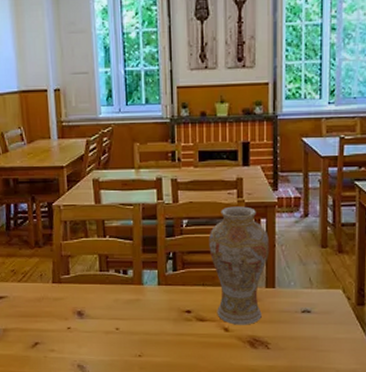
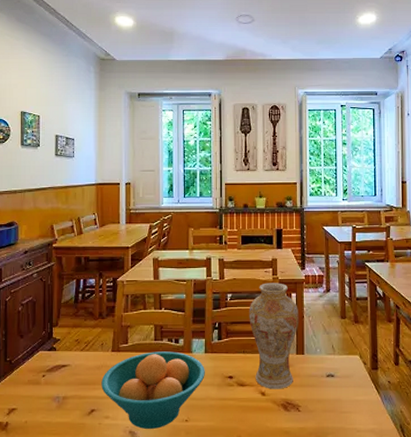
fruit bowl: none [43,283,159,363] -> present [101,351,205,429]

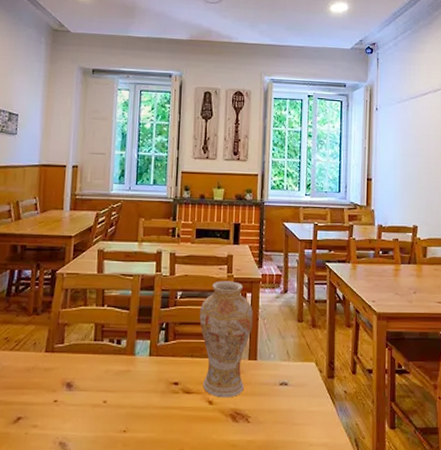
fruit bowl: present [101,351,205,429] -> none [31,353,148,440]

